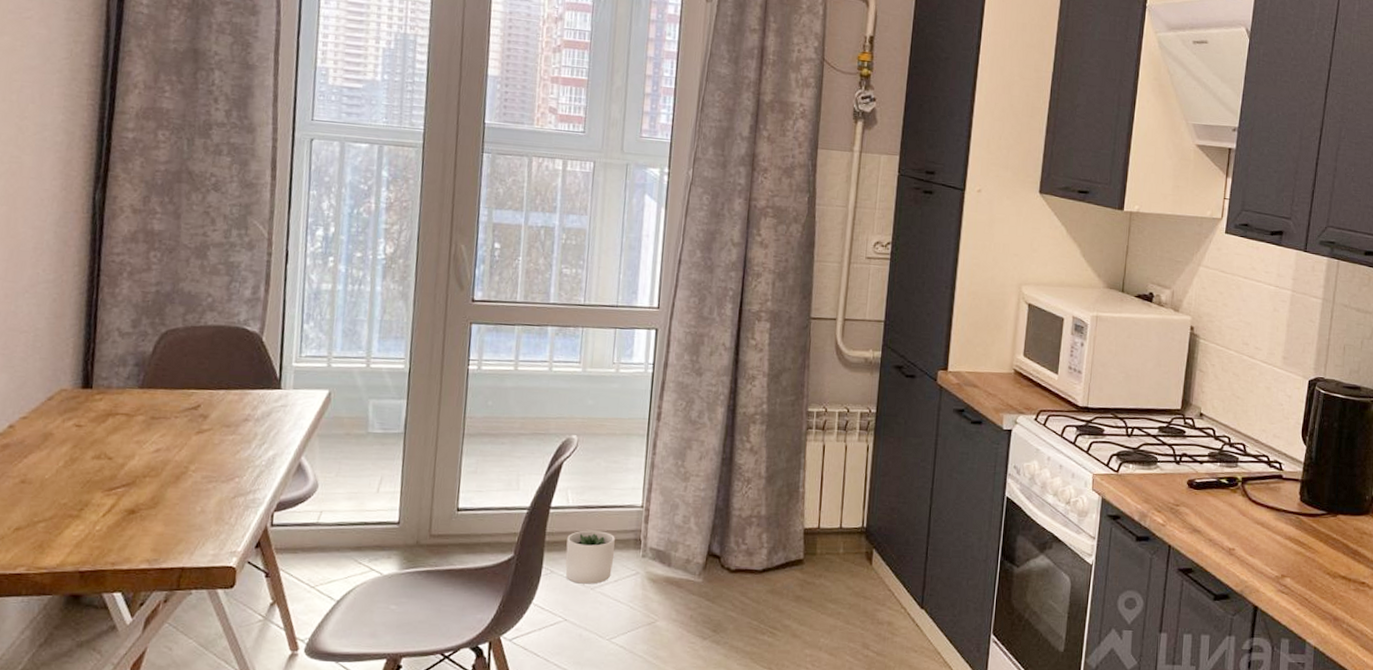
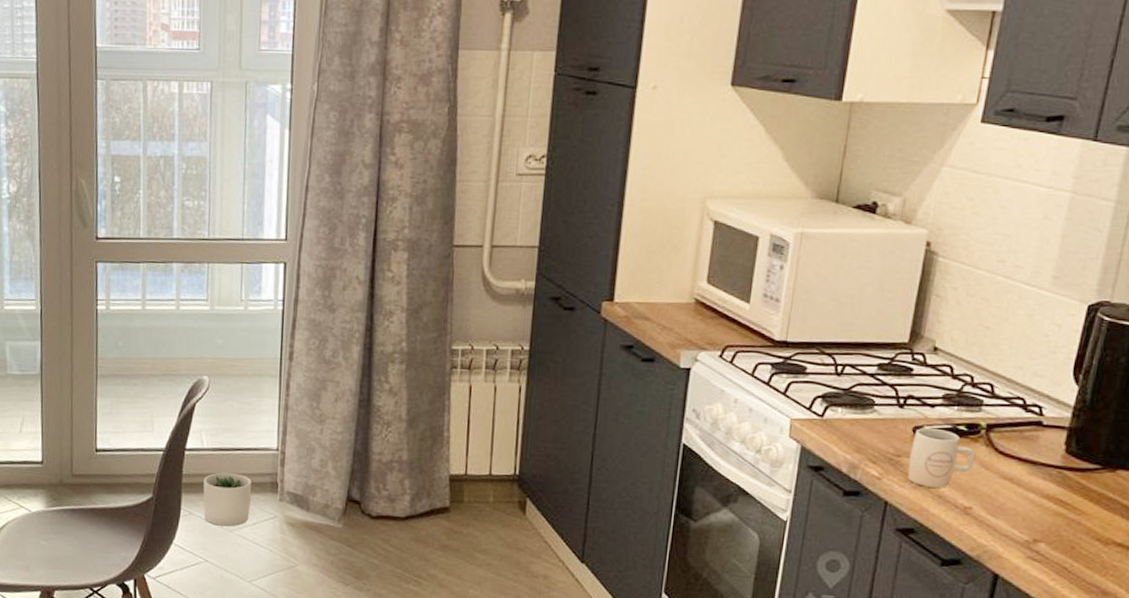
mug: none [1185,481,1235,533] -> present [907,427,976,488]

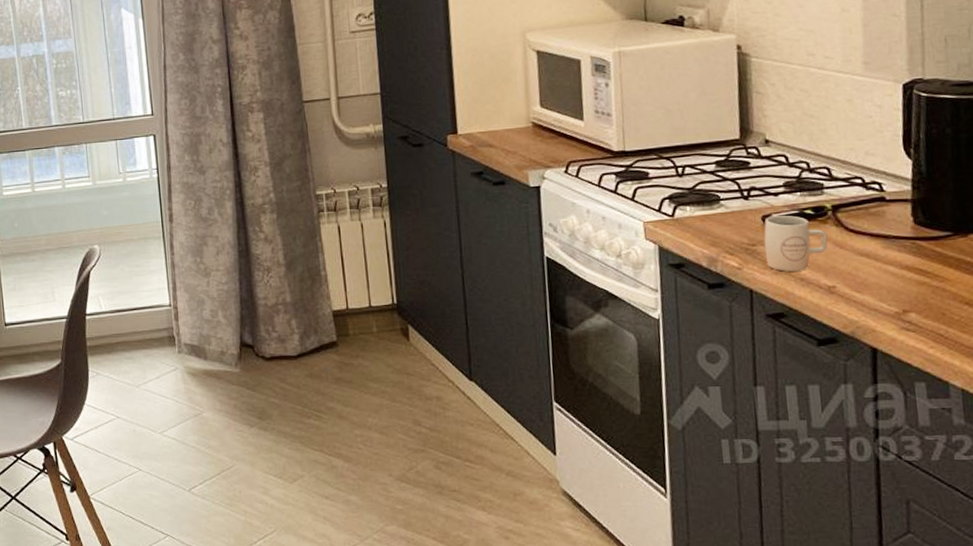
planter: present [202,472,252,527] -> none [106,332,153,383]

